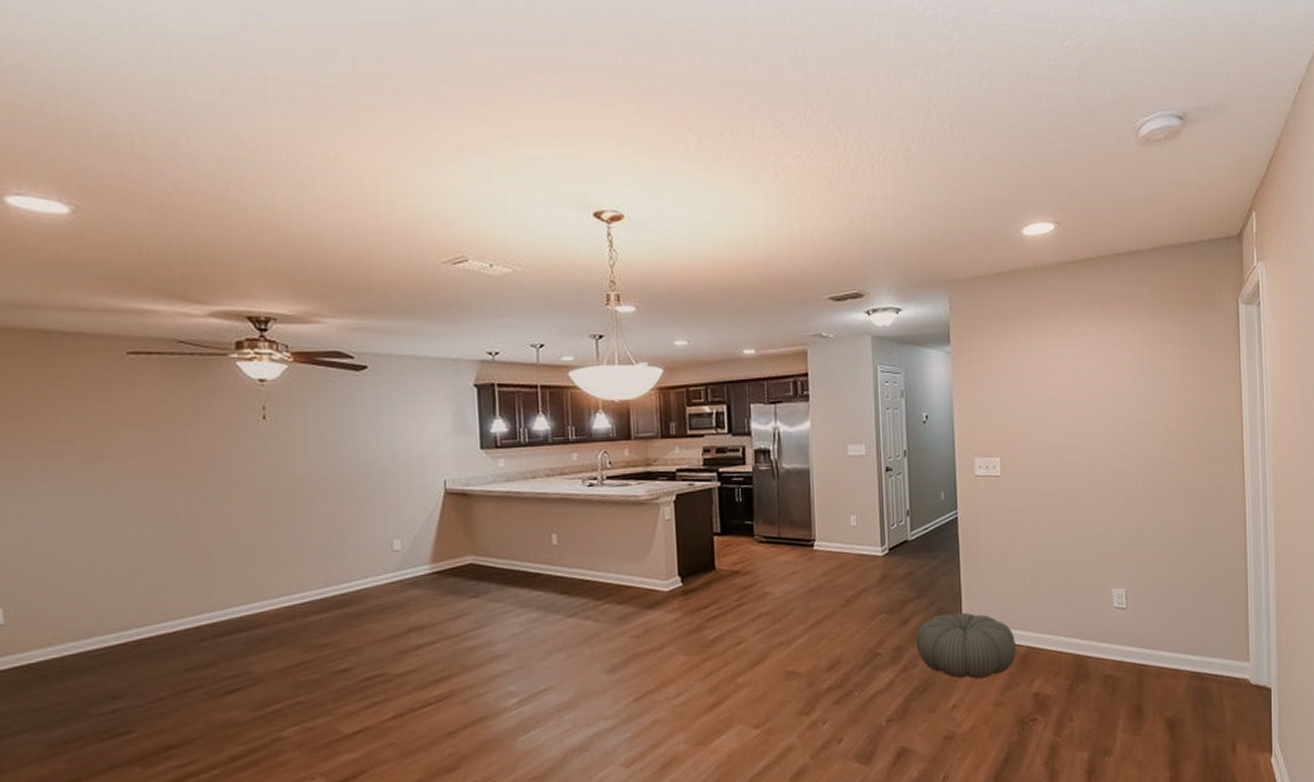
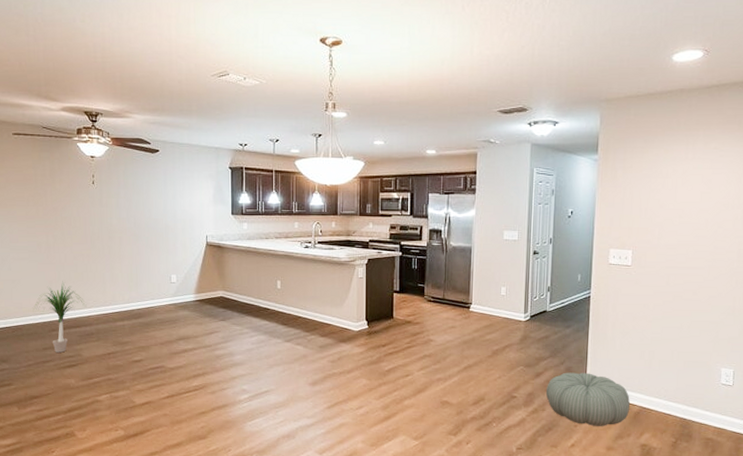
potted plant: none [167,564,257,673] -> present [33,281,86,353]

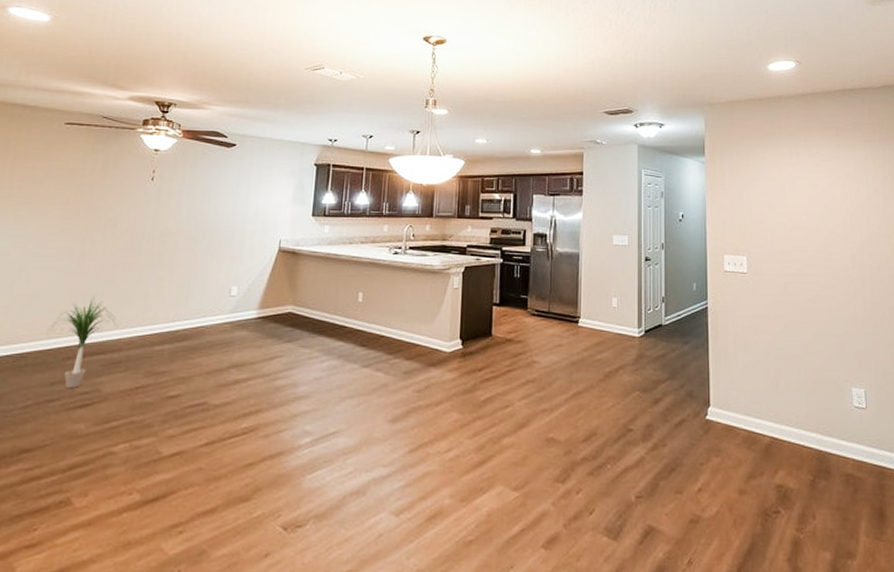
pouf: present [545,372,630,426] -> none [665,397,760,464]

